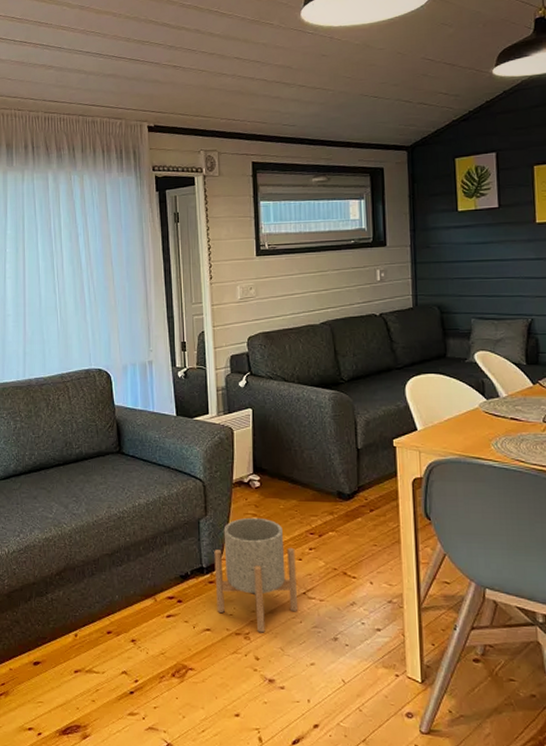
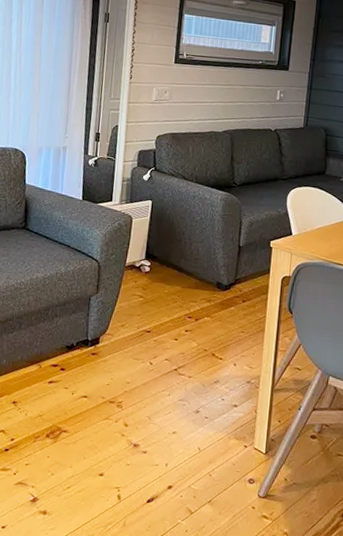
planter: present [214,517,297,633] -> none [96,298,173,403]

